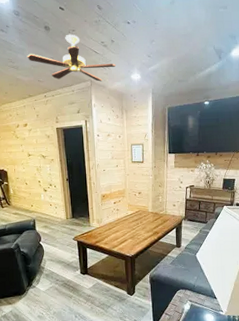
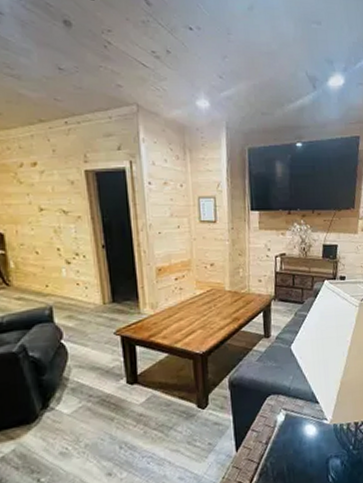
ceiling fan: present [26,34,116,82] -> none [34,35,174,107]

